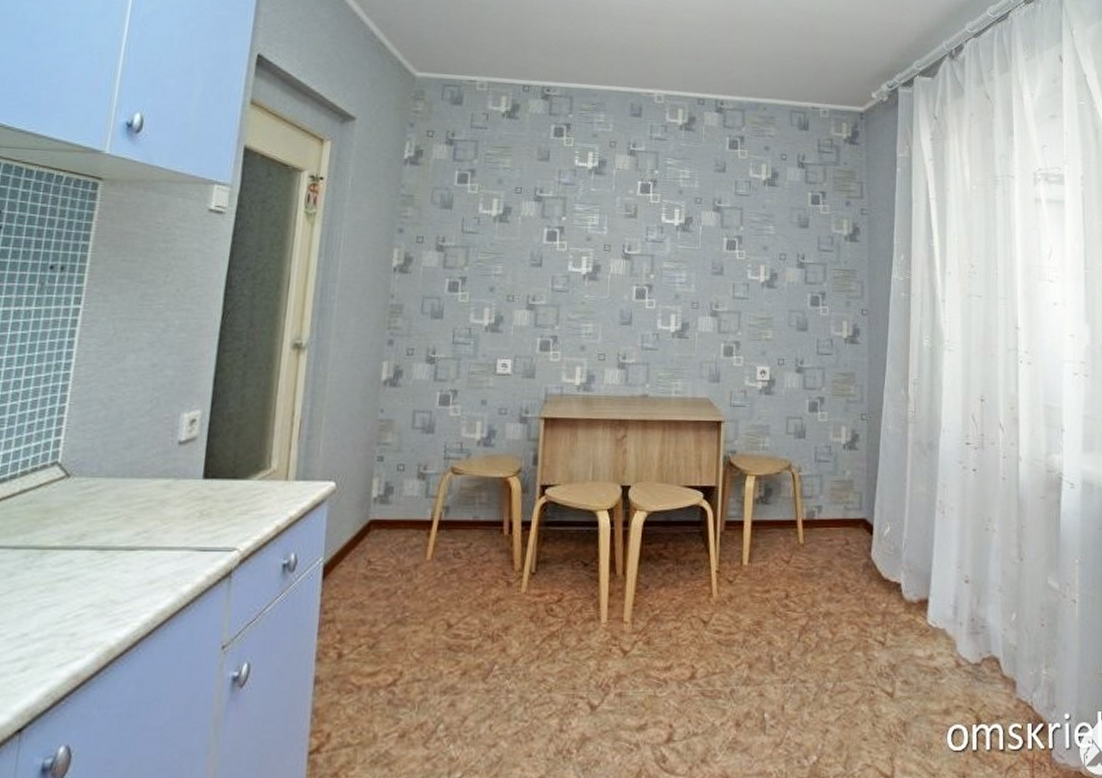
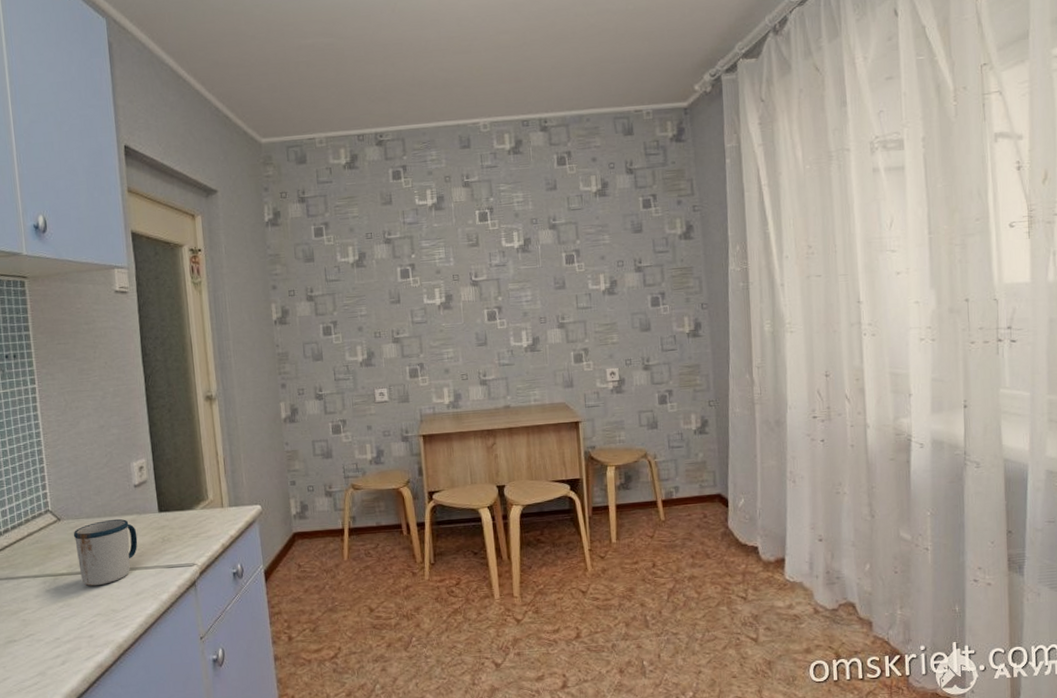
mug: none [78,482,169,567] -> present [73,519,138,587]

